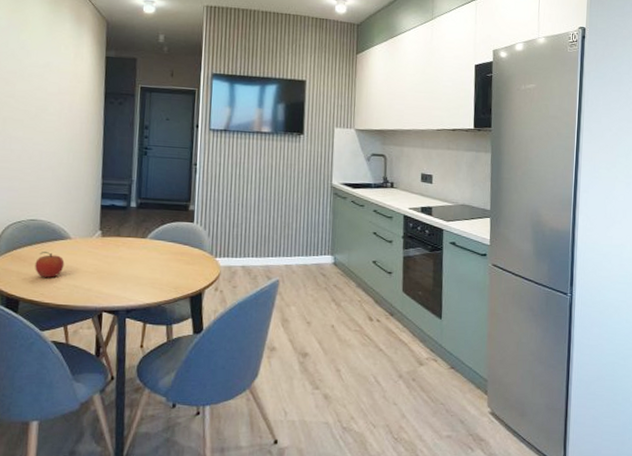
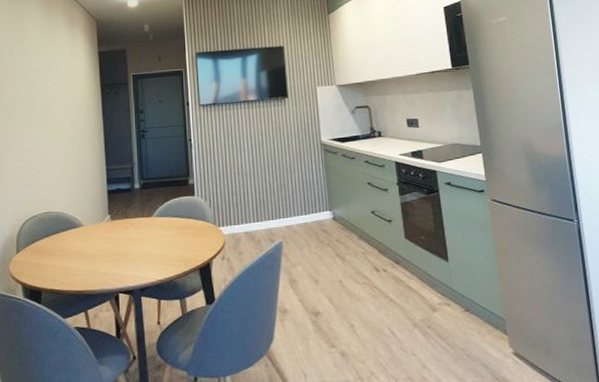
fruit: present [35,252,65,278] -> none [53,241,80,266]

